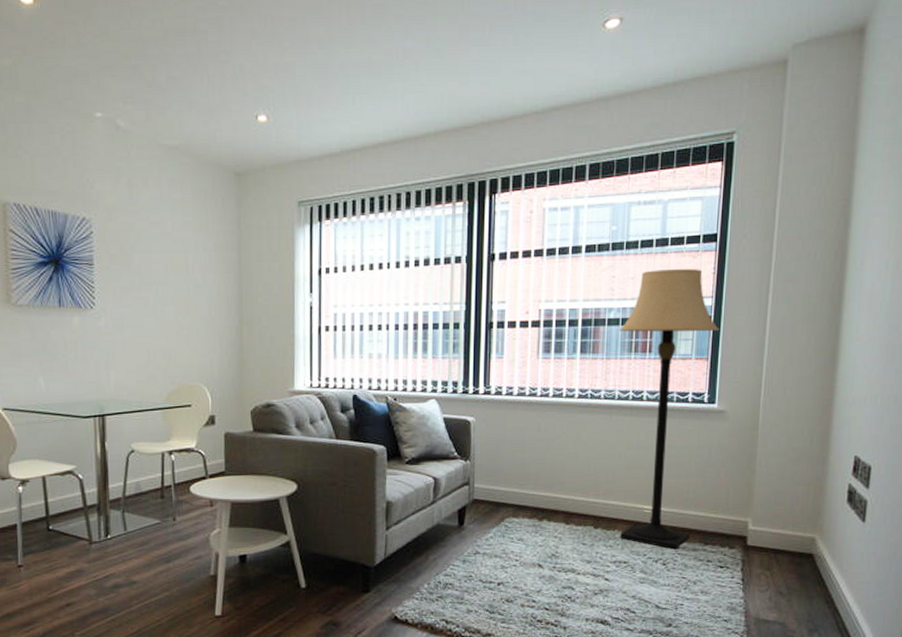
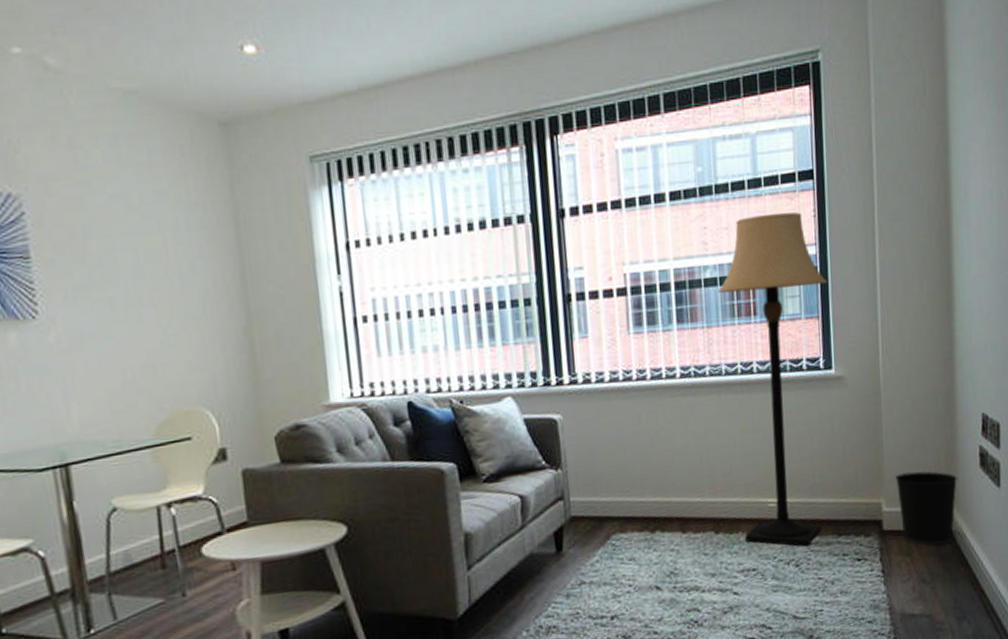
wastebasket: none [764,499,824,565] -> present [895,471,958,546]

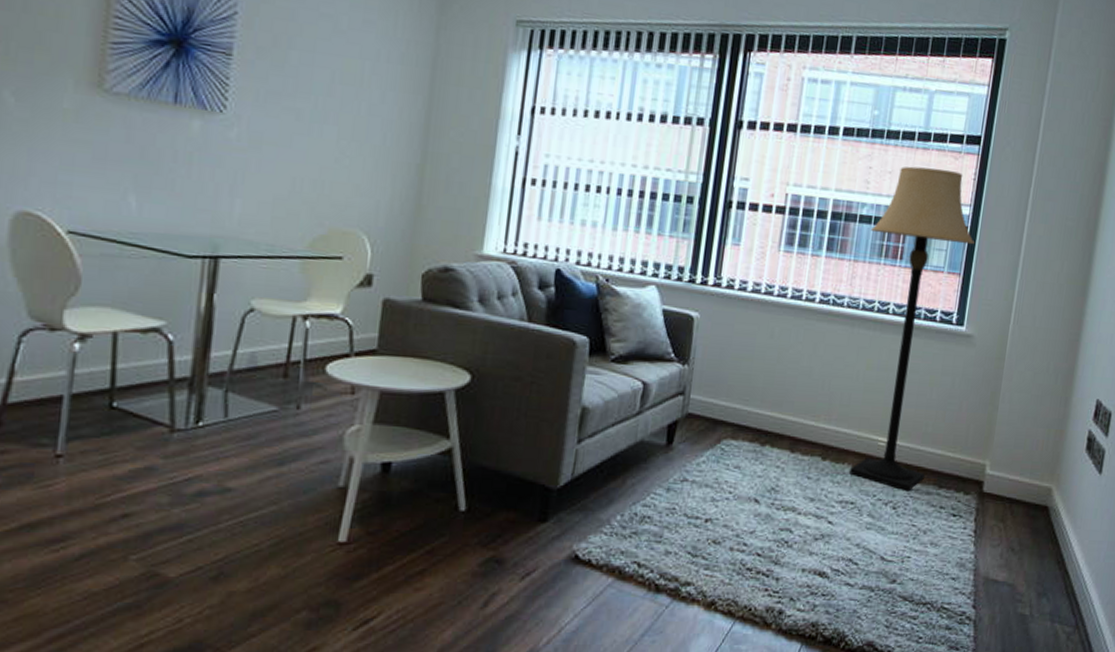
wastebasket: present [895,471,958,546] -> none [1000,440,1063,518]

